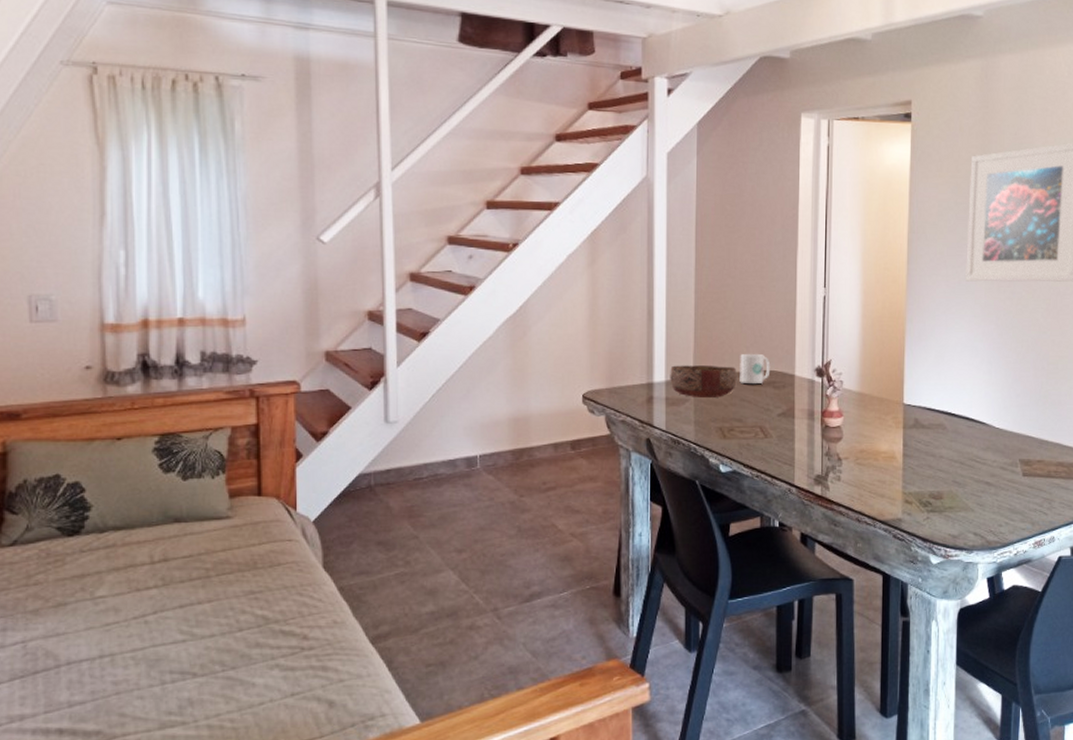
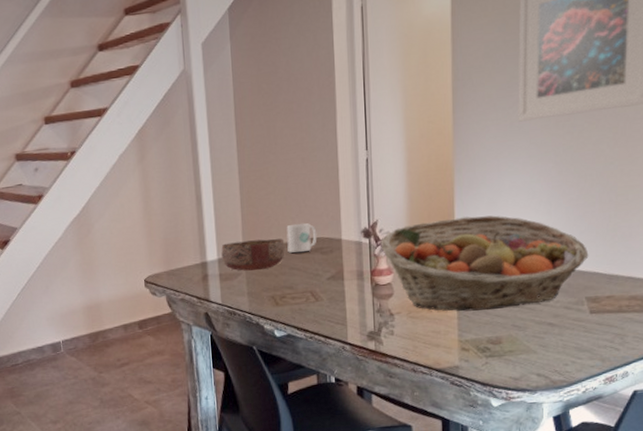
fruit basket: none [833,367,1023,464] -> present [380,215,589,312]

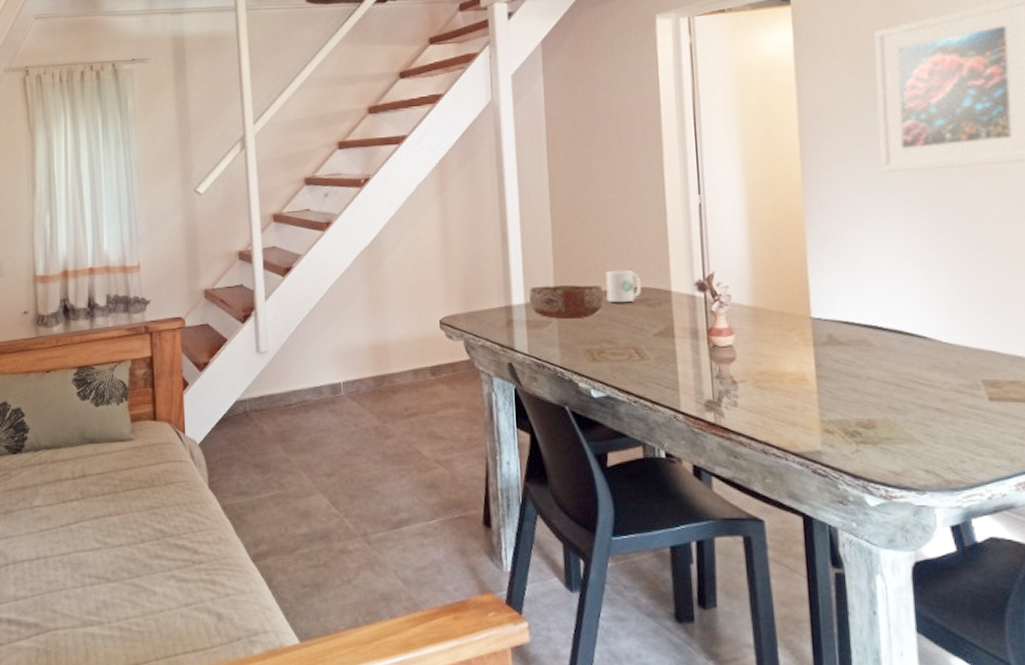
fruit basket: present [380,215,589,312] -> none [718,275,982,387]

